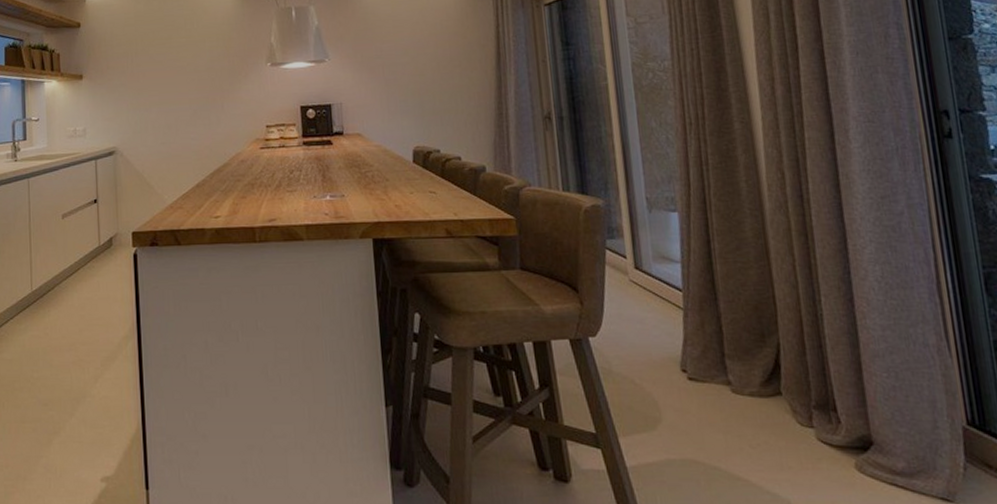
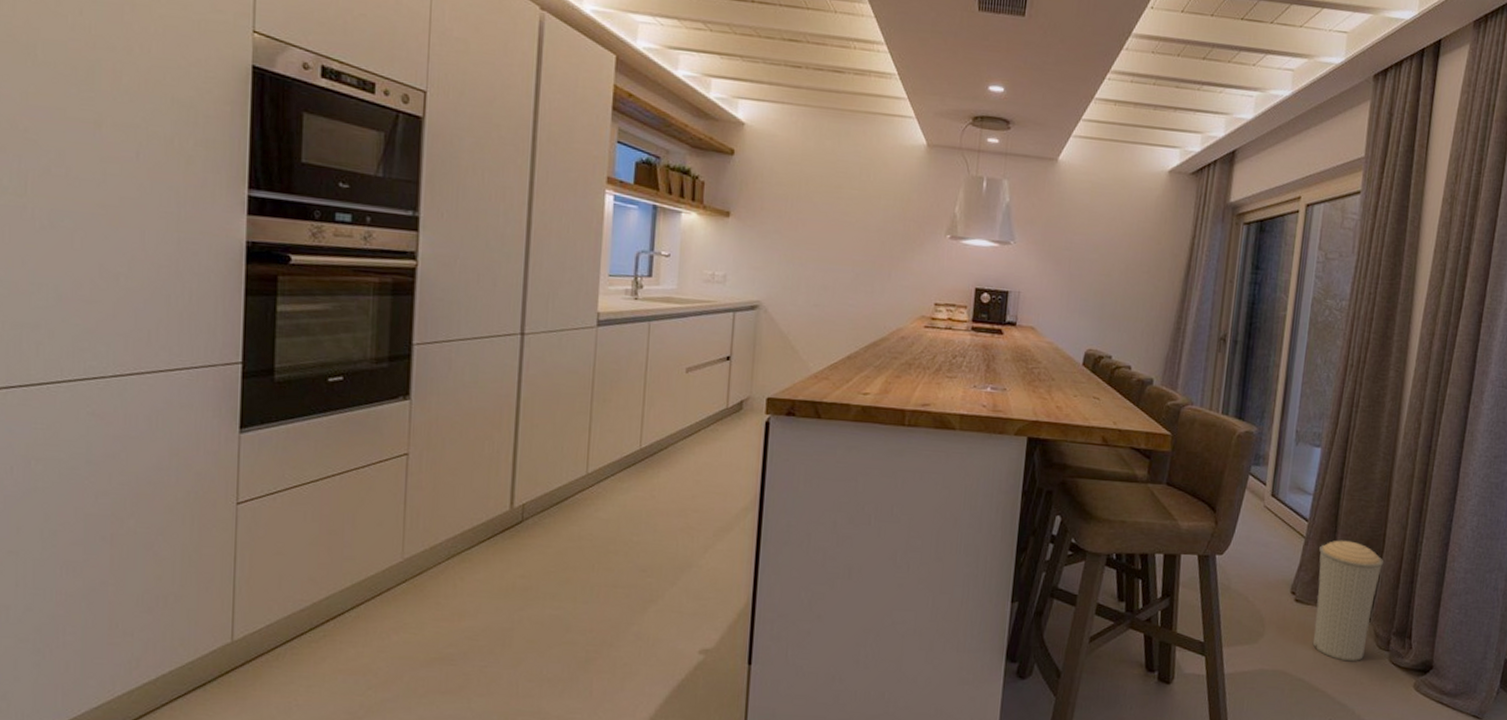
trash can: none [701,307,785,444] -> present [1312,540,1384,662]

